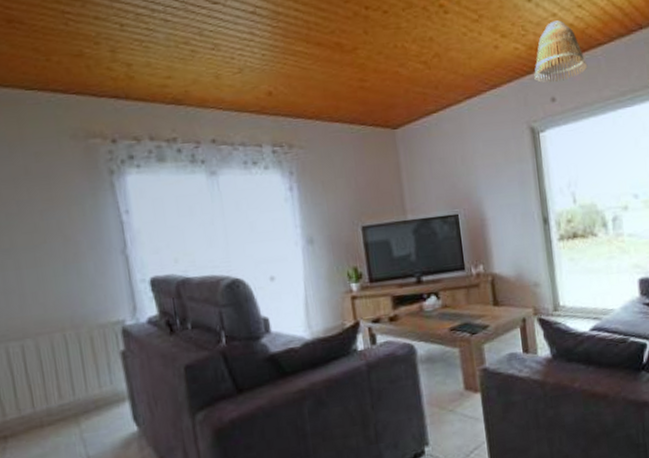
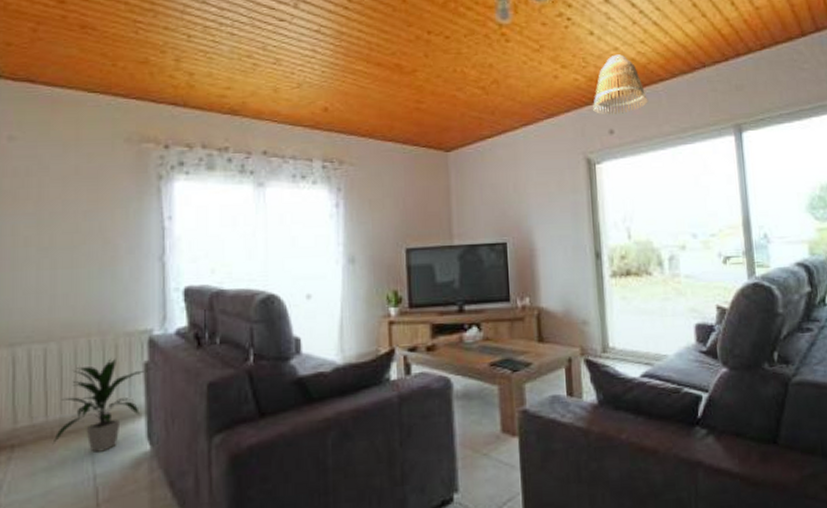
indoor plant: none [43,349,125,437] -> present [52,358,148,452]

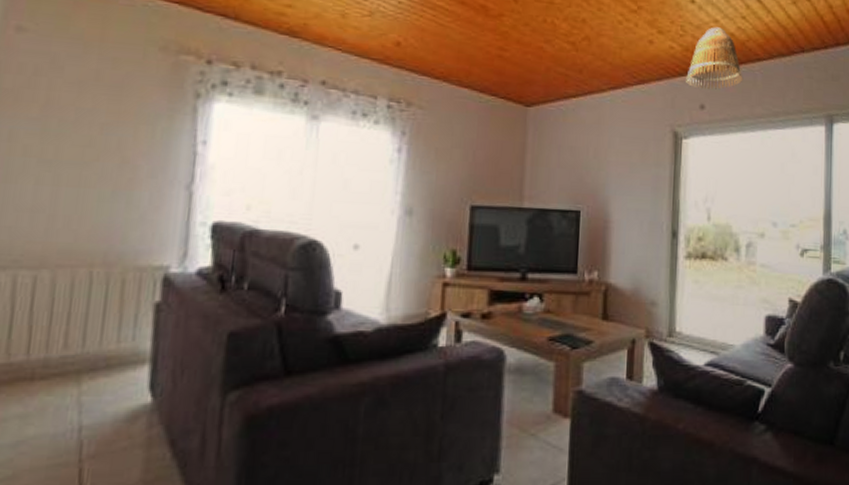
indoor plant: present [52,358,148,452] -> none [31,294,158,400]

